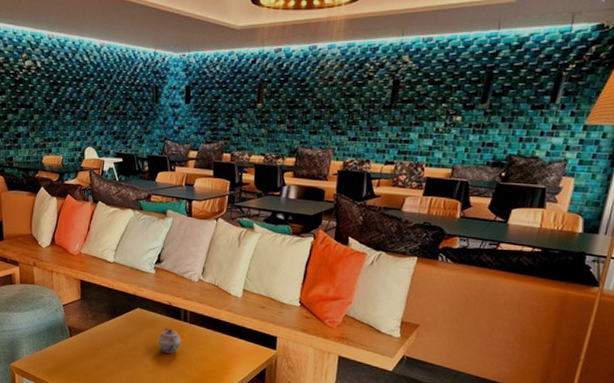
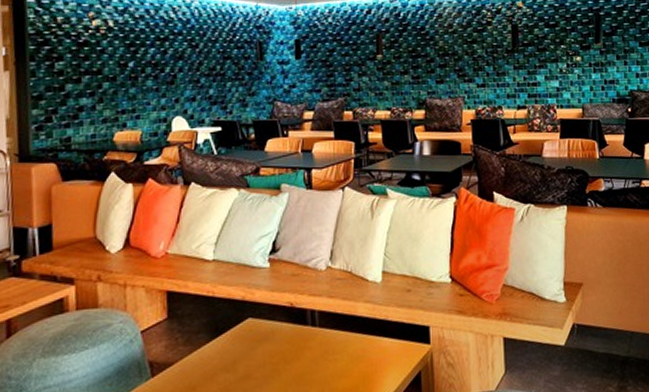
teapot: present [158,328,181,353] -> none [278,338,309,375]

